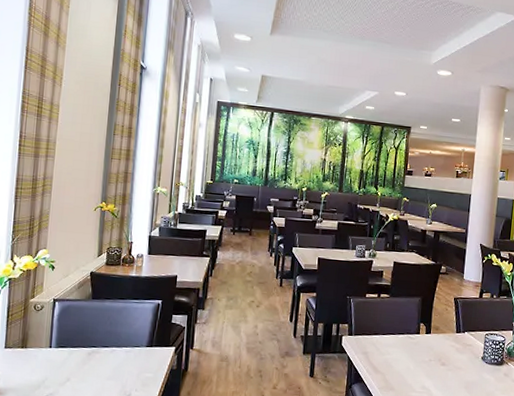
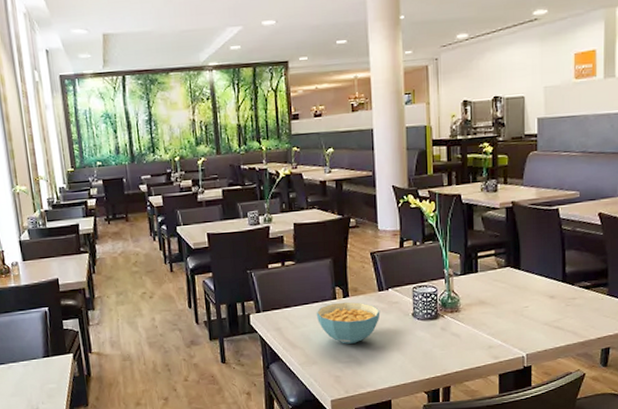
cereal bowl: none [400,337,455,376] -> present [316,301,380,344]

